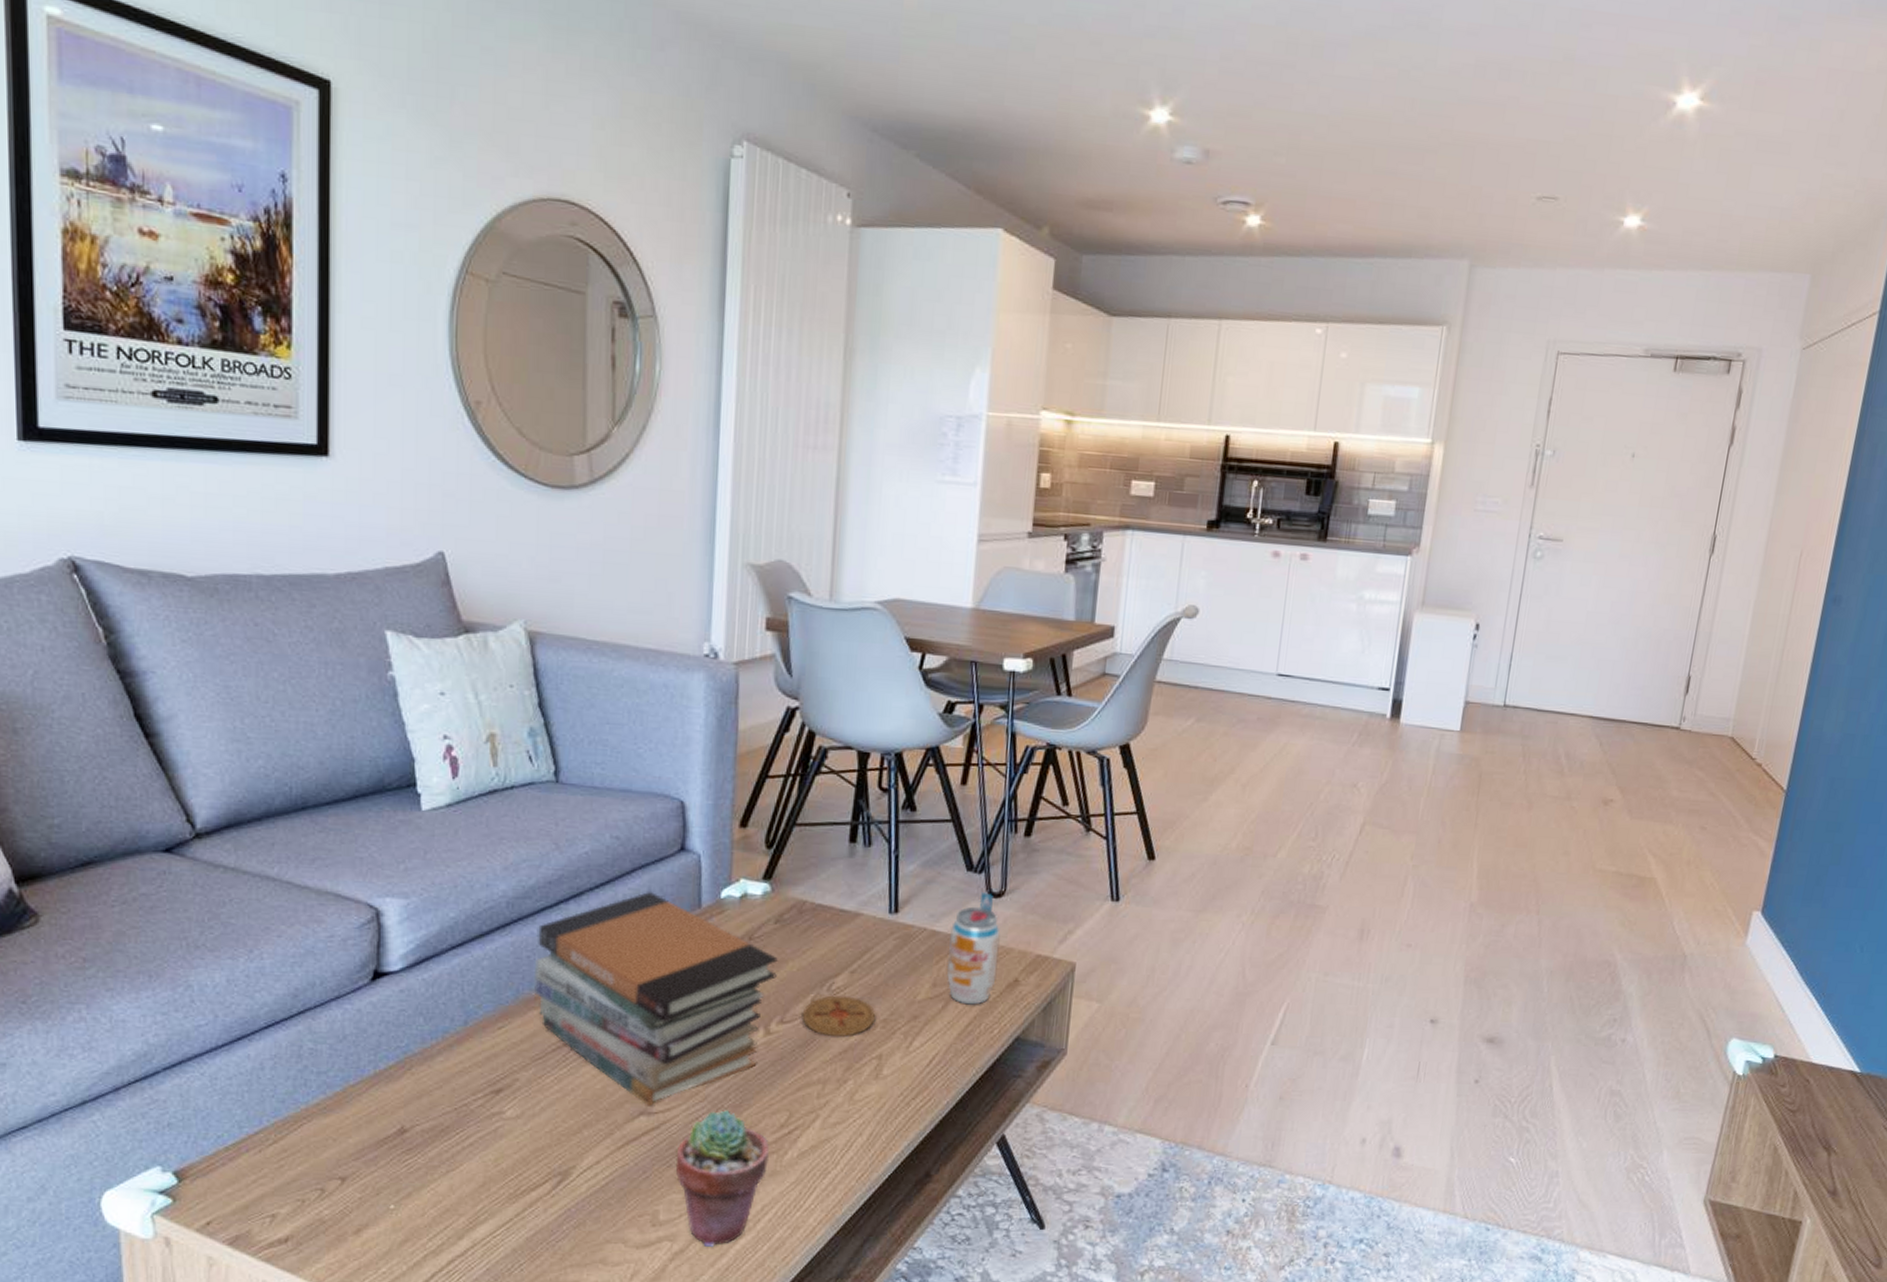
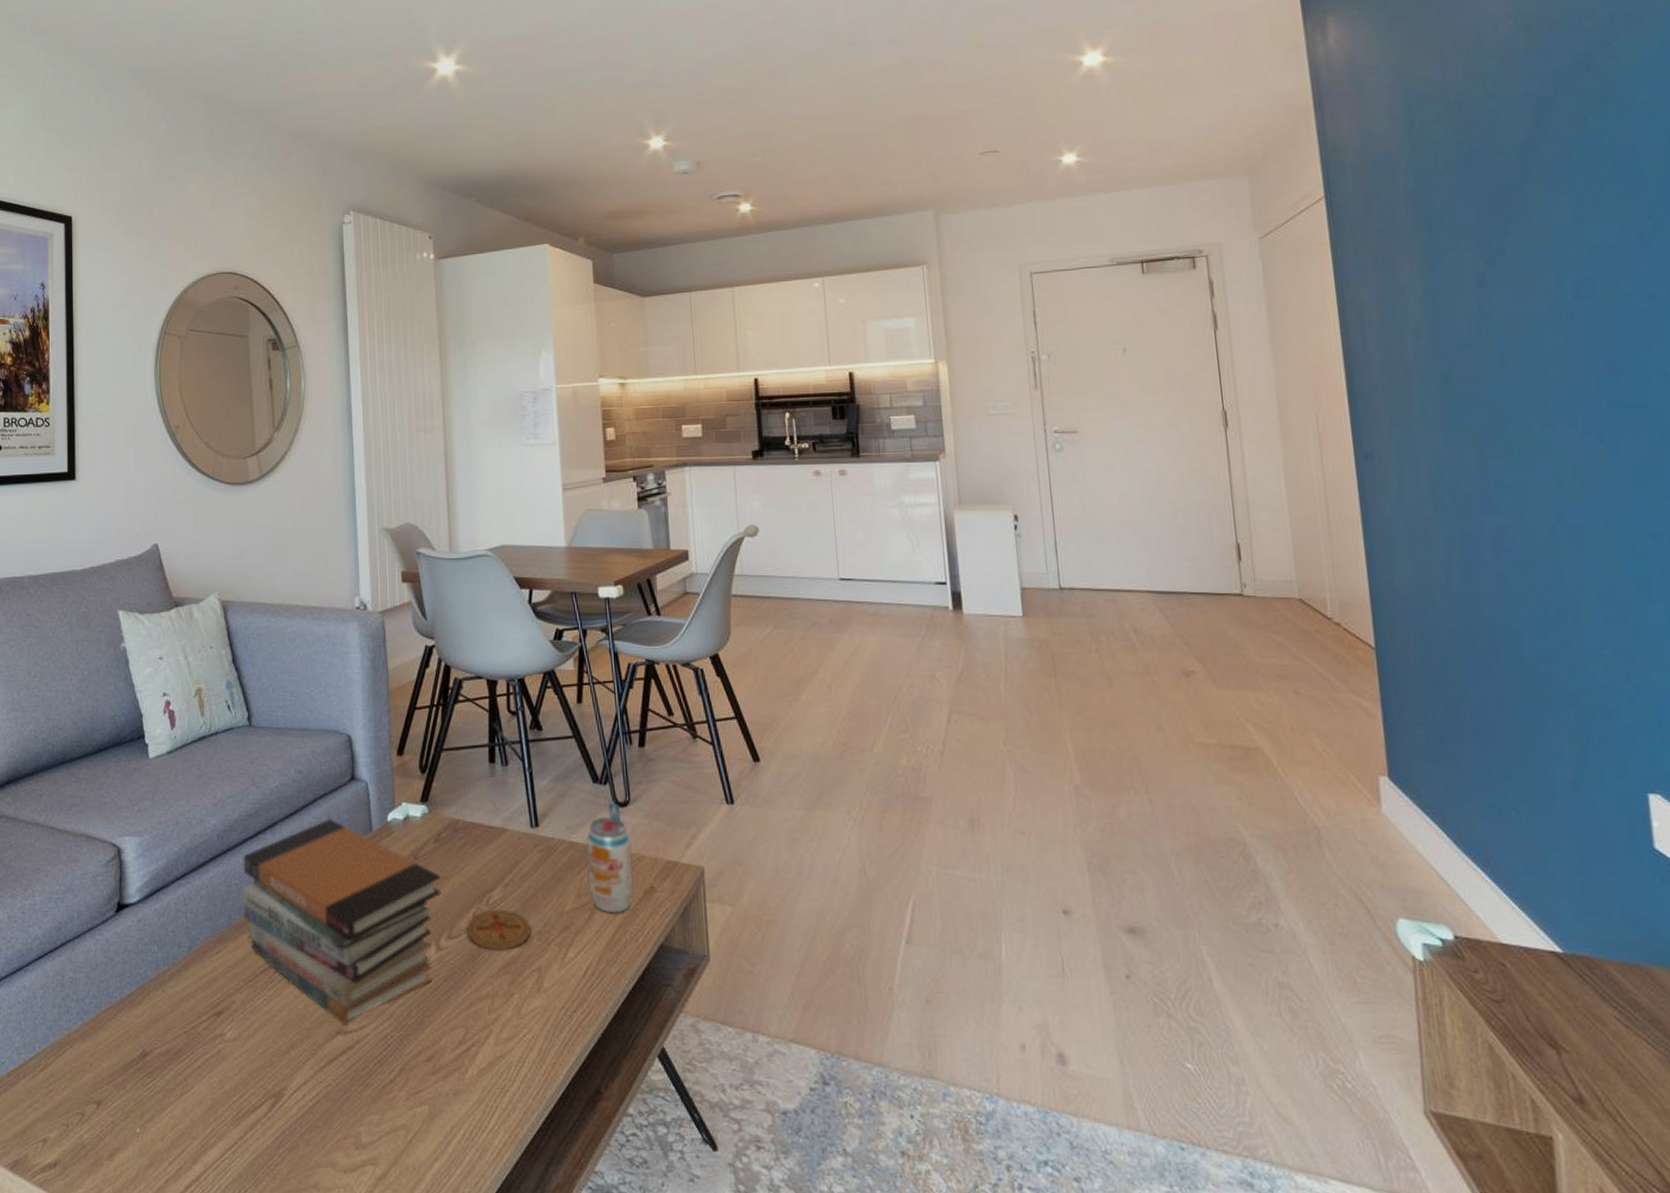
potted succulent: present [675,1109,769,1247] -> none [371,1026,452,1171]

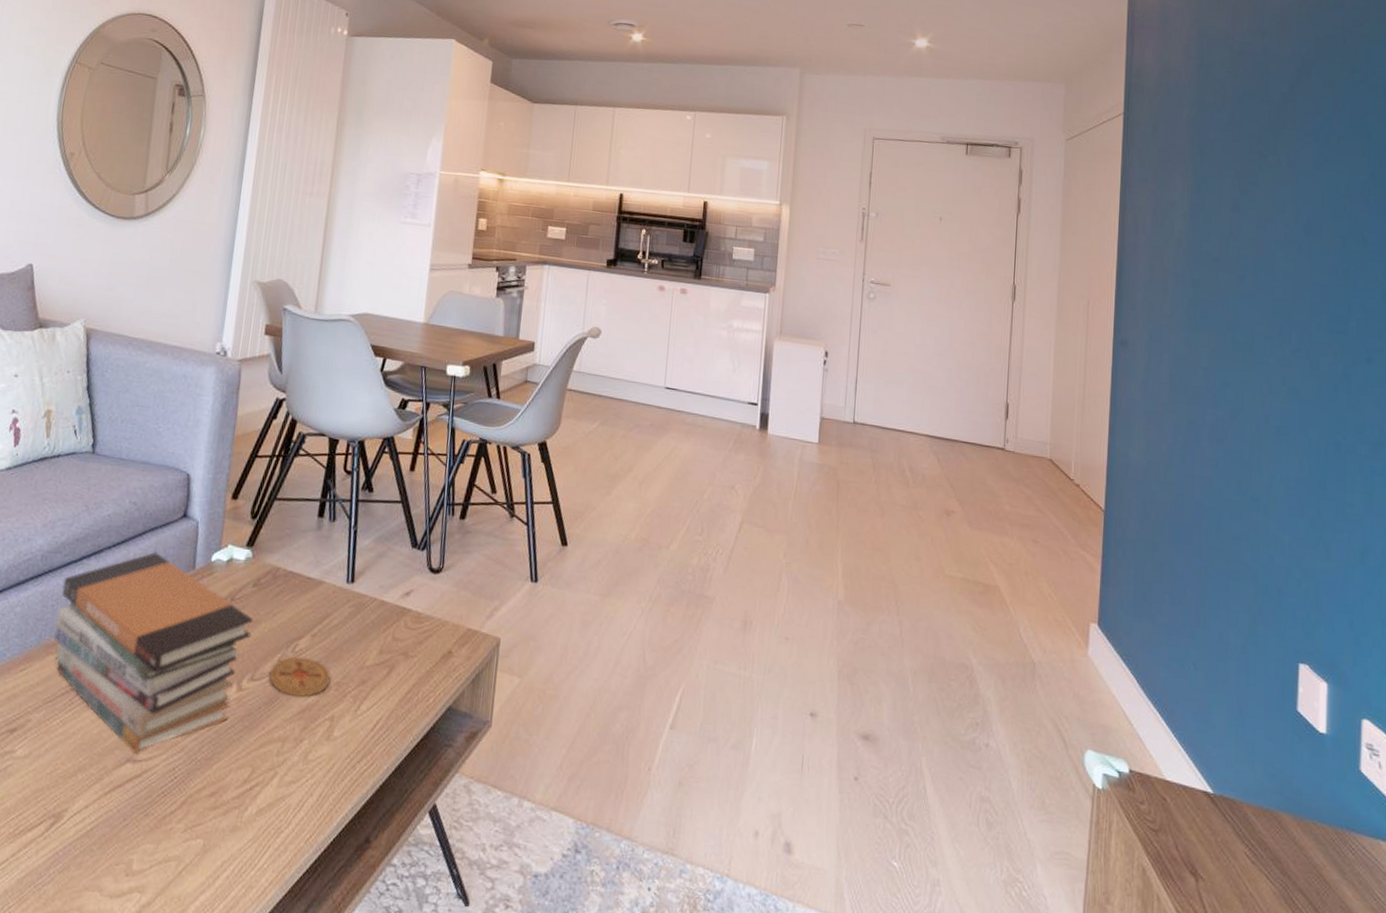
beverage can: present [586,802,634,914] -> none [391,568,438,673]

